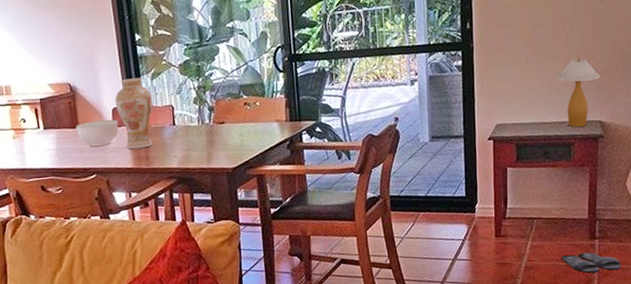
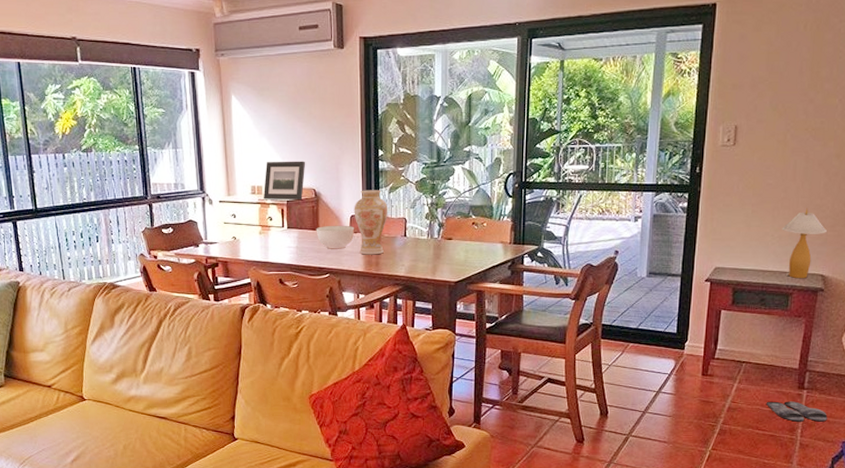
picture frame: none [11,53,58,100] -> present [264,161,306,201]

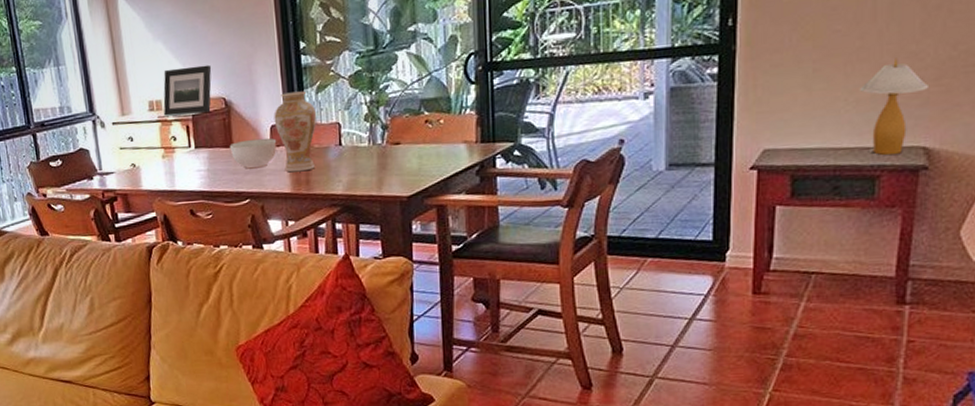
slippers: present [767,401,828,422] -> none [850,321,944,349]

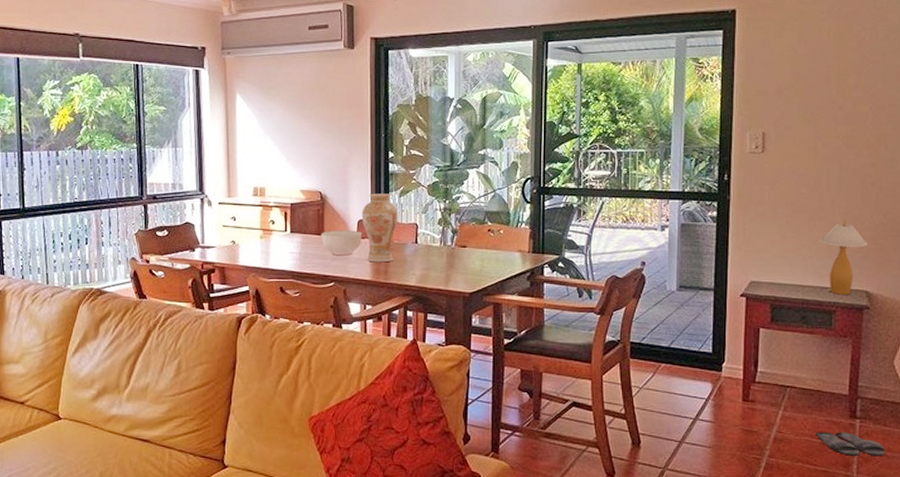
picture frame: present [163,65,212,116] -> none [266,162,312,203]
slippers: none [850,321,944,349] -> present [816,431,885,456]

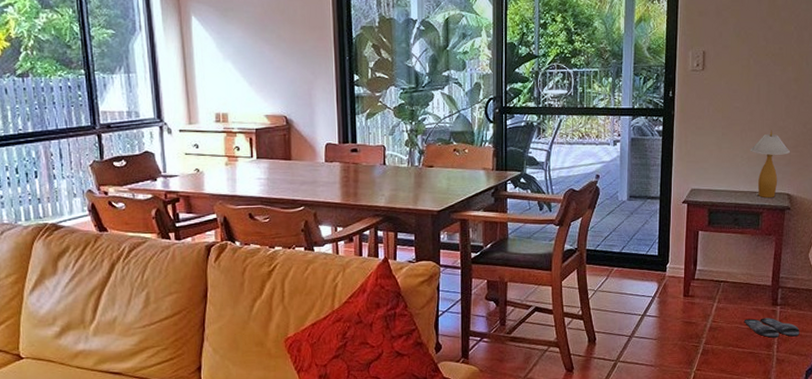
bowl: present [321,230,363,256] -> none [288,154,331,180]
vase: present [362,193,399,263] -> none [329,116,366,185]

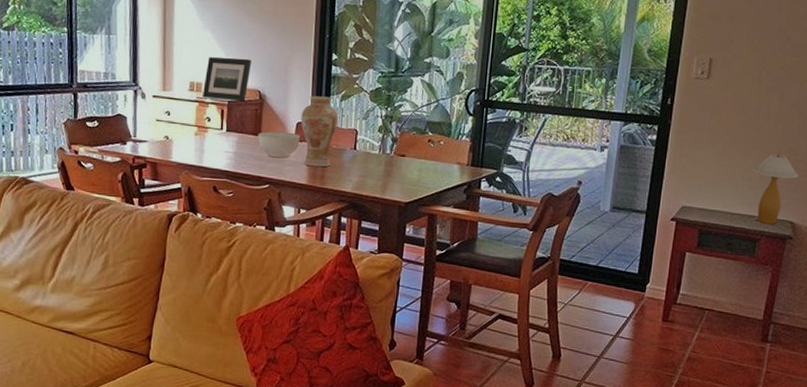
picture frame: none [229,86,276,129] -> present [203,57,252,102]
bowl: none [288,154,331,180] -> present [258,131,301,159]
vase: none [329,116,366,185] -> present [300,95,339,168]
slippers: present [745,318,800,338] -> none [728,353,790,379]

